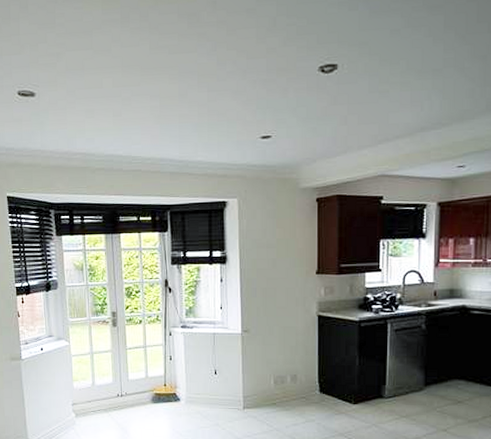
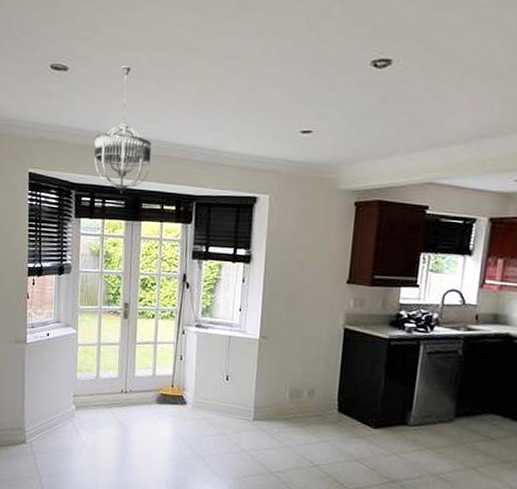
chandelier: none [67,87,123,209] -> present [94,65,152,194]

